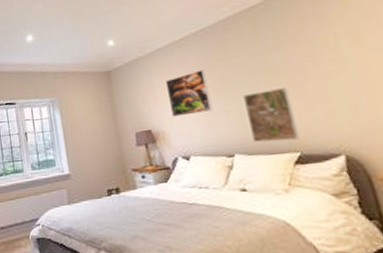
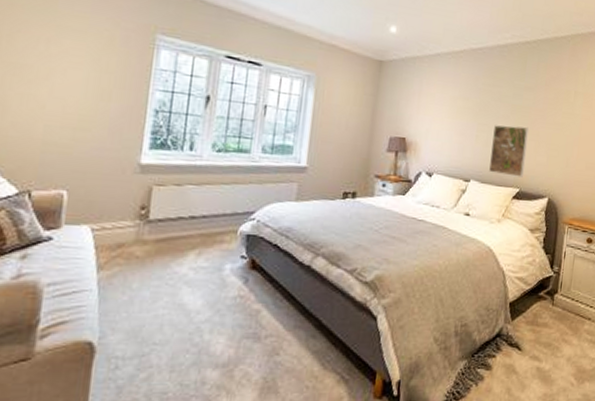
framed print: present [166,69,213,117] -> none [429,88,471,133]

